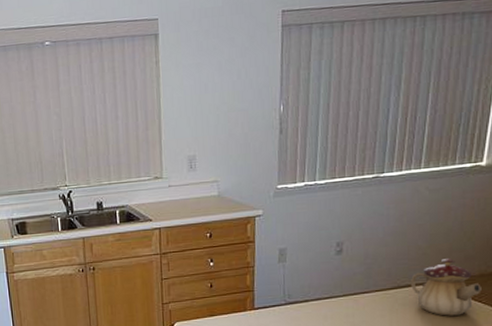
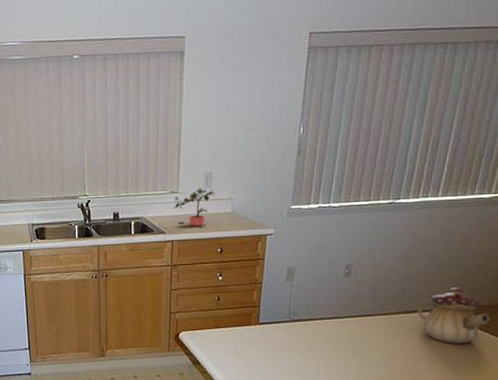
potted plant: none [158,172,200,212] -> present [174,188,216,227]

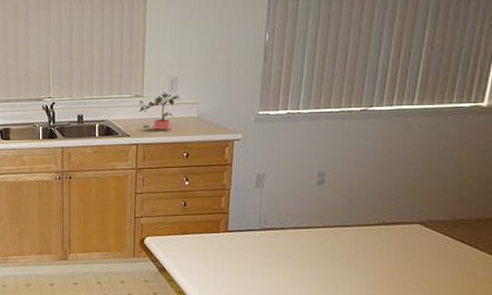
teapot: present [417,286,490,344] -> none [398,198,478,260]

